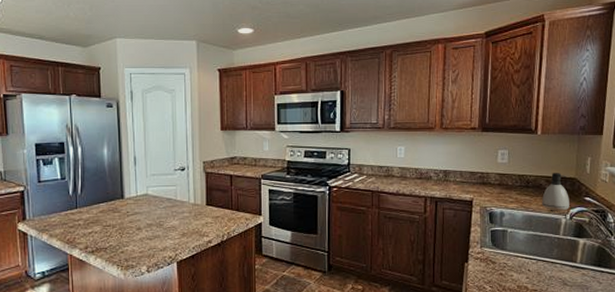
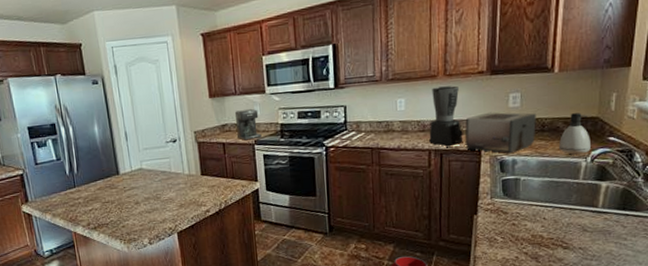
coffee maker: none [244,144,269,174] -> present [234,108,262,141]
blender: none [425,138,457,195] -> present [429,85,463,147]
toaster: none [458,166,522,206] -> present [465,112,536,154]

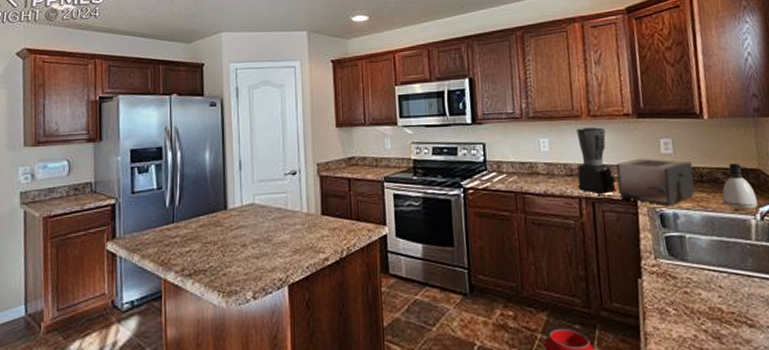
coffee maker: present [234,108,262,141] -> none [363,141,392,177]

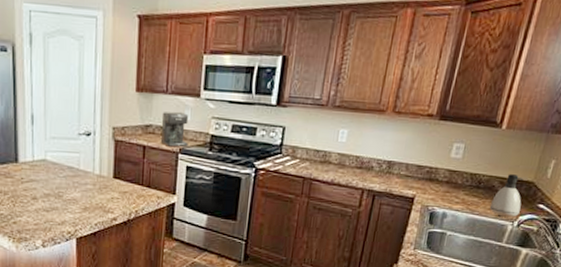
coffee maker: none [363,141,392,177] -> present [160,111,189,148]
blender: present [576,127,616,195] -> none [364,123,405,189]
toaster: present [616,158,695,206] -> none [399,159,475,206]

